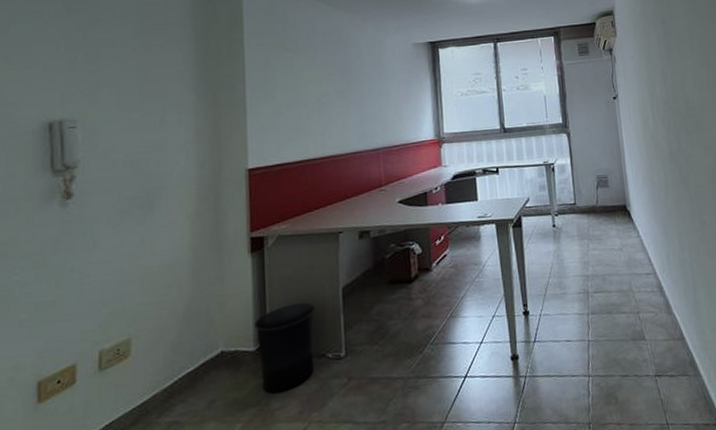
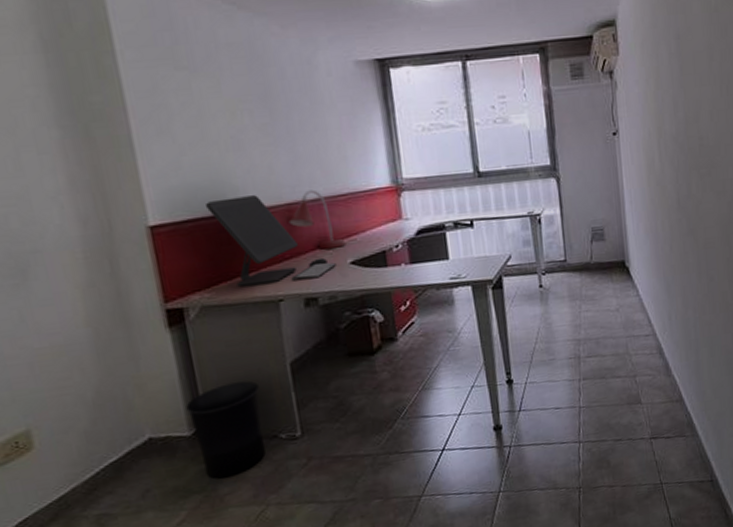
computer: none [291,145,387,220] -> present [204,195,336,287]
desk lamp: none [353,141,396,190] -> present [288,189,346,250]

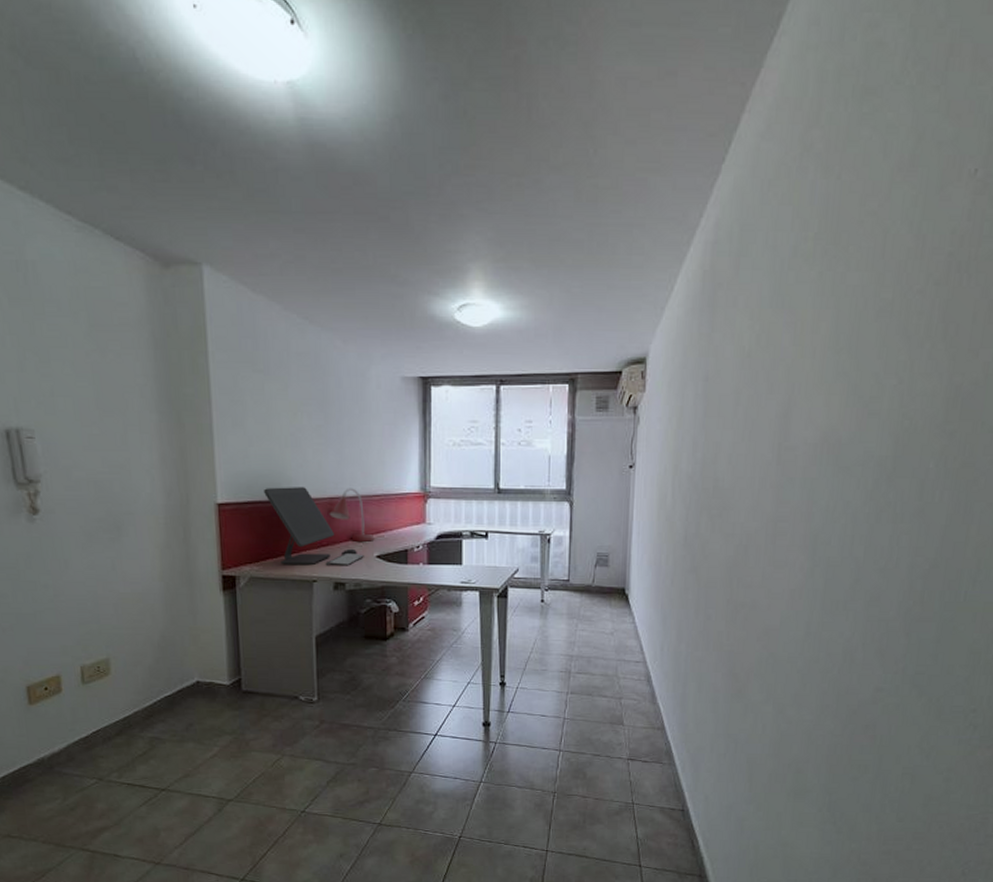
waste bin: present [185,380,266,479] -> none [228,646,288,725]

